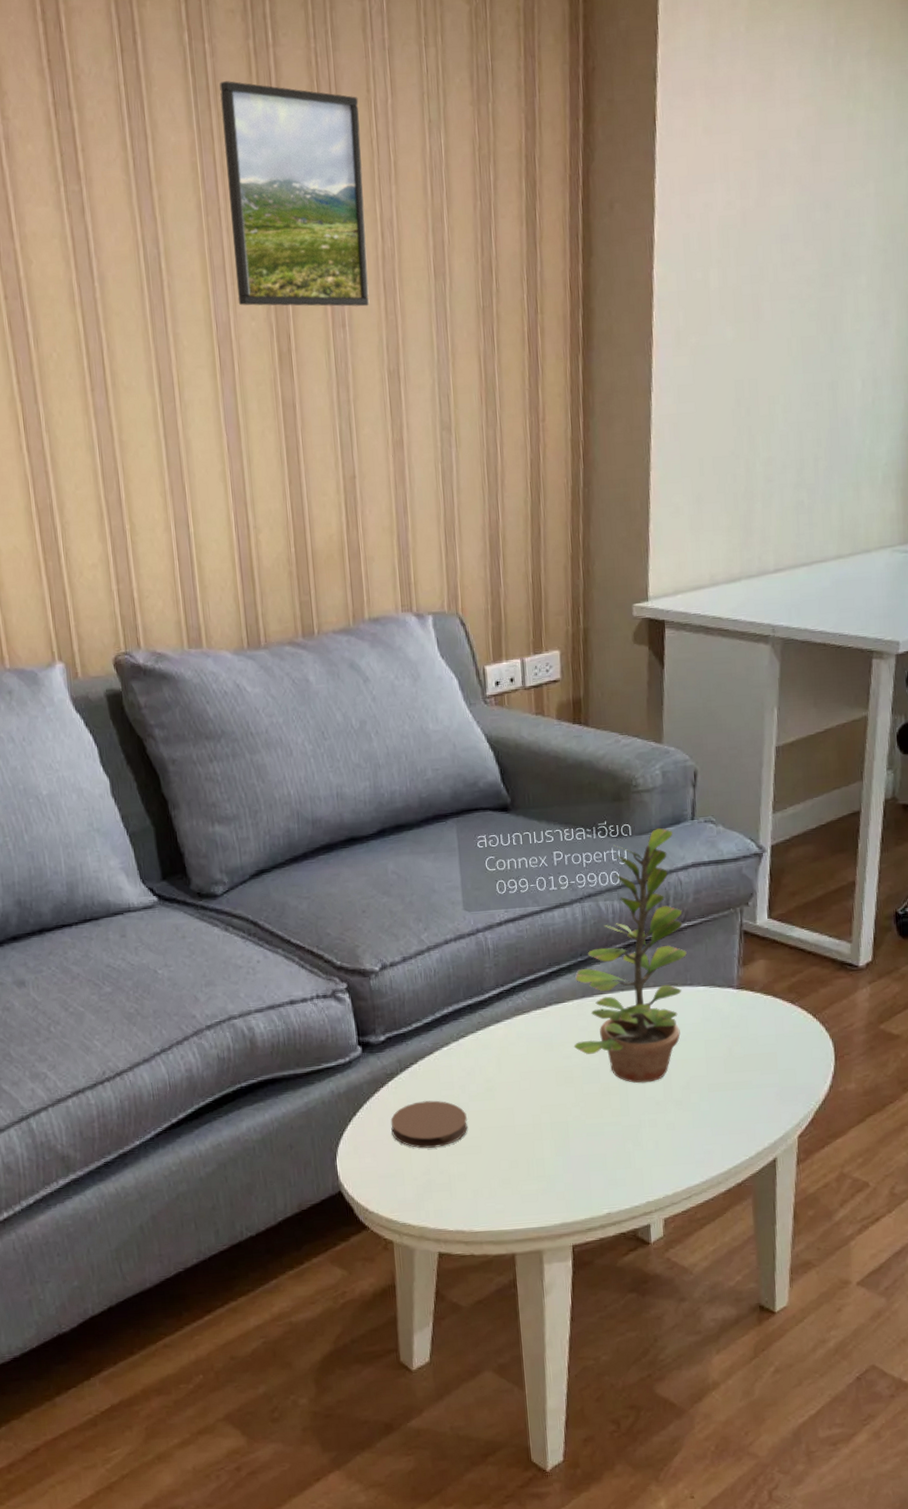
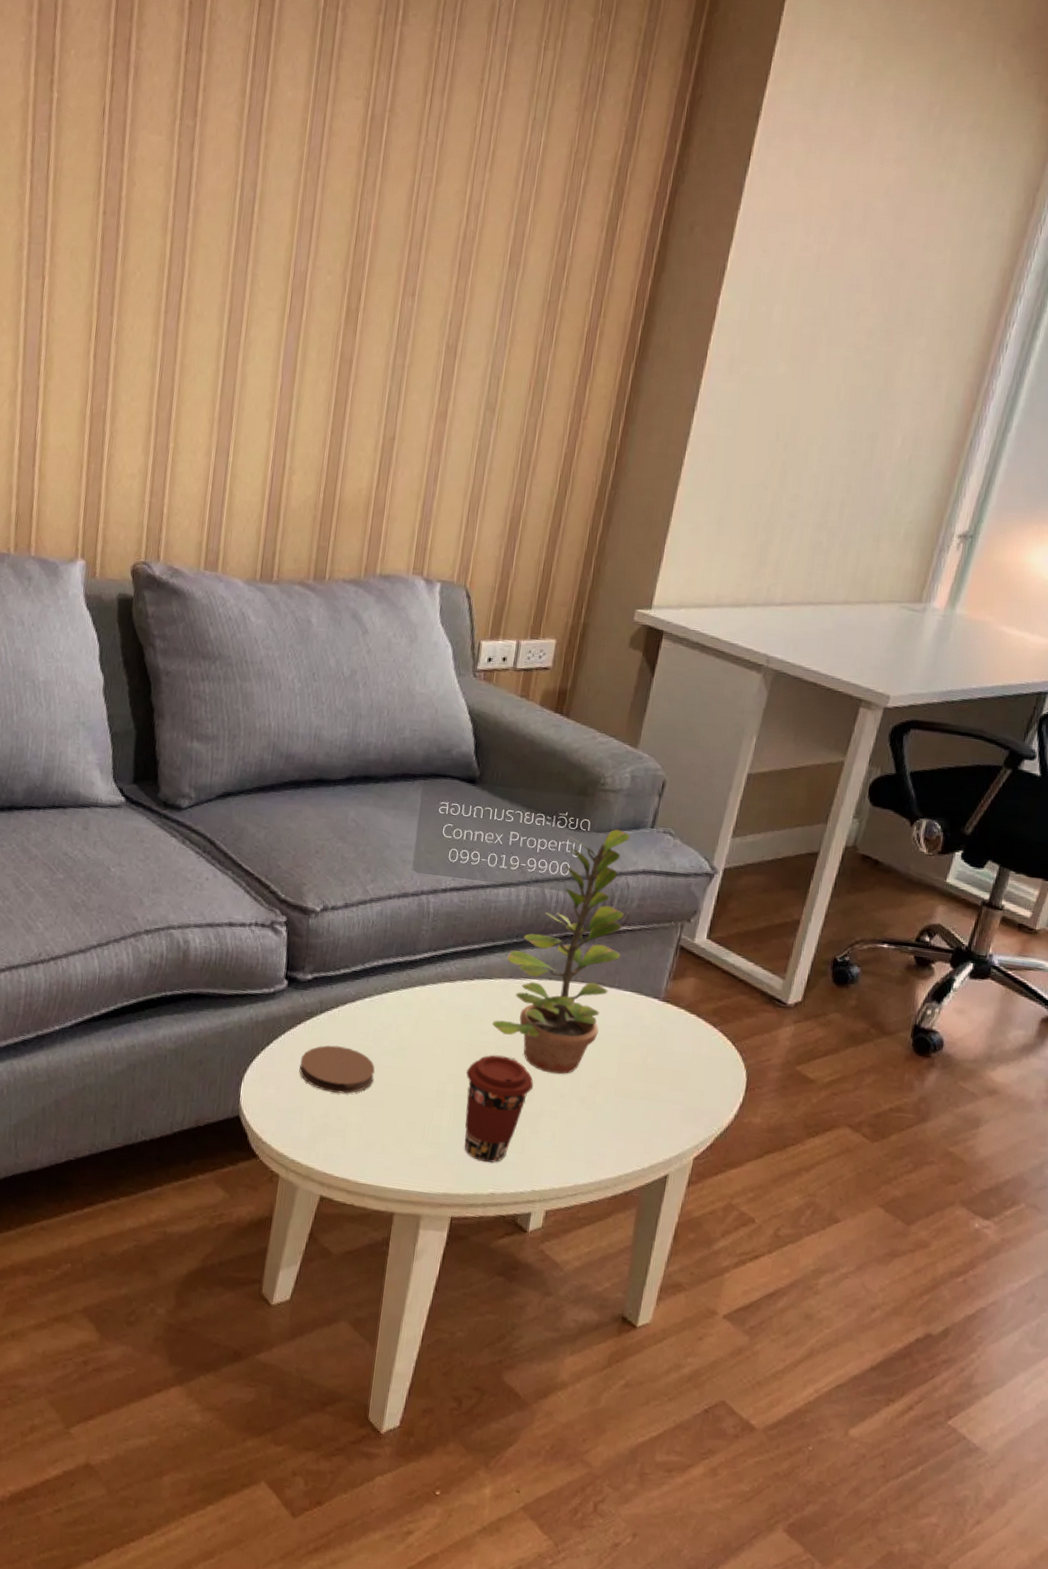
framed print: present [219,81,370,307] -> none [319,49,471,281]
coffee cup: none [557,1076,627,1185] -> present [464,1055,534,1163]

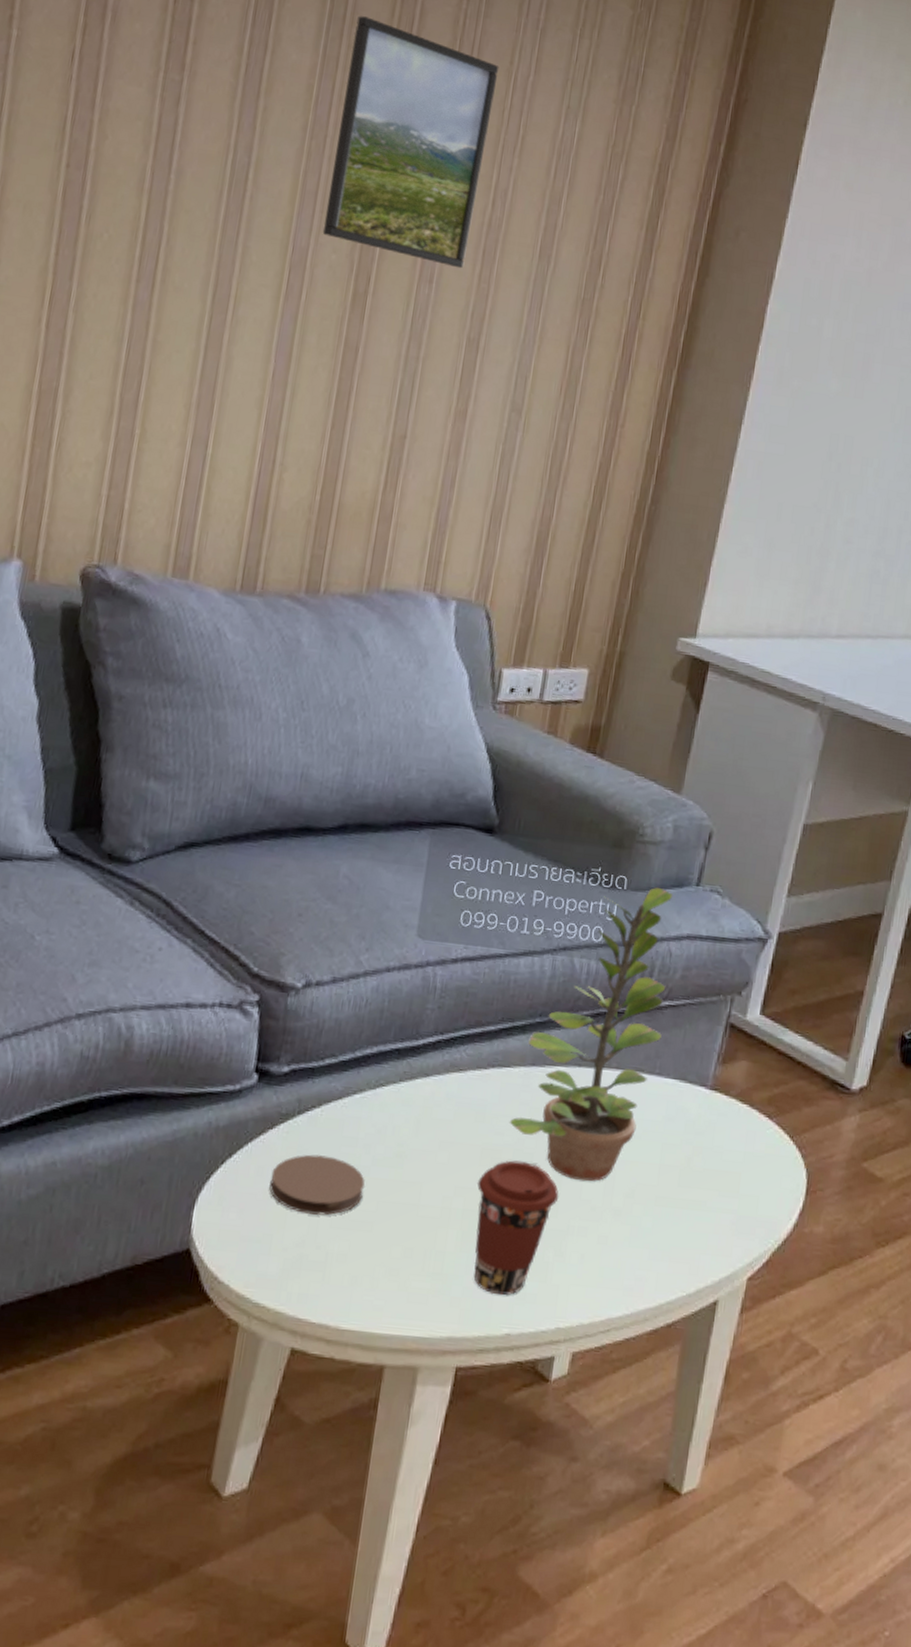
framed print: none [319,49,471,281] -> present [322,15,499,269]

